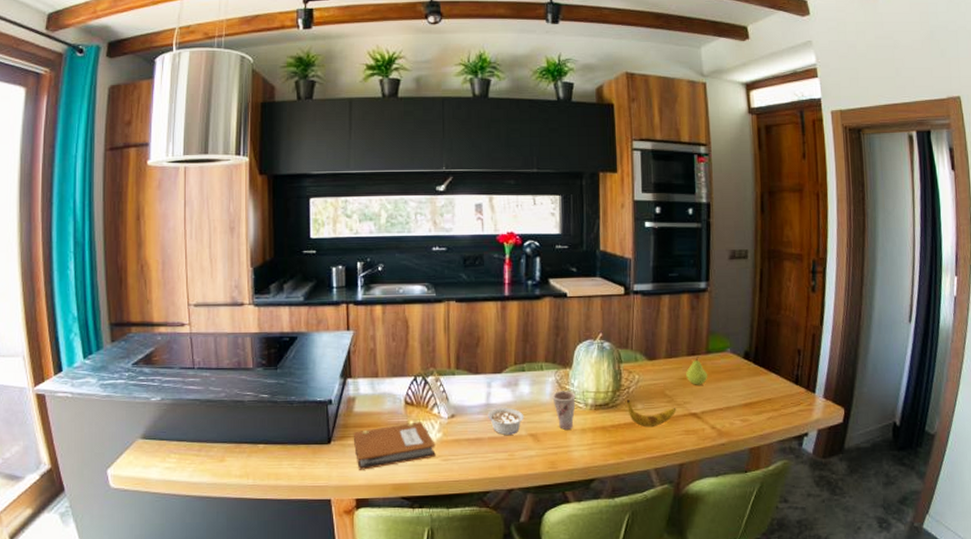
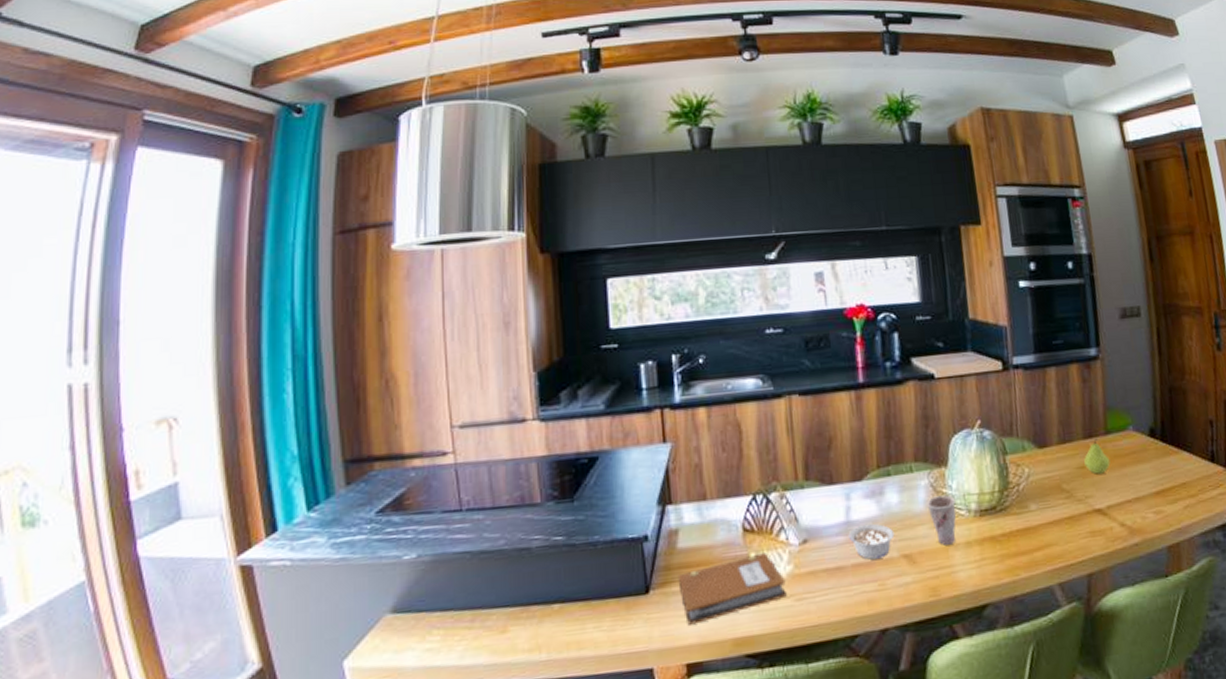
banana: present [626,399,677,428] -> none [1016,499,1078,533]

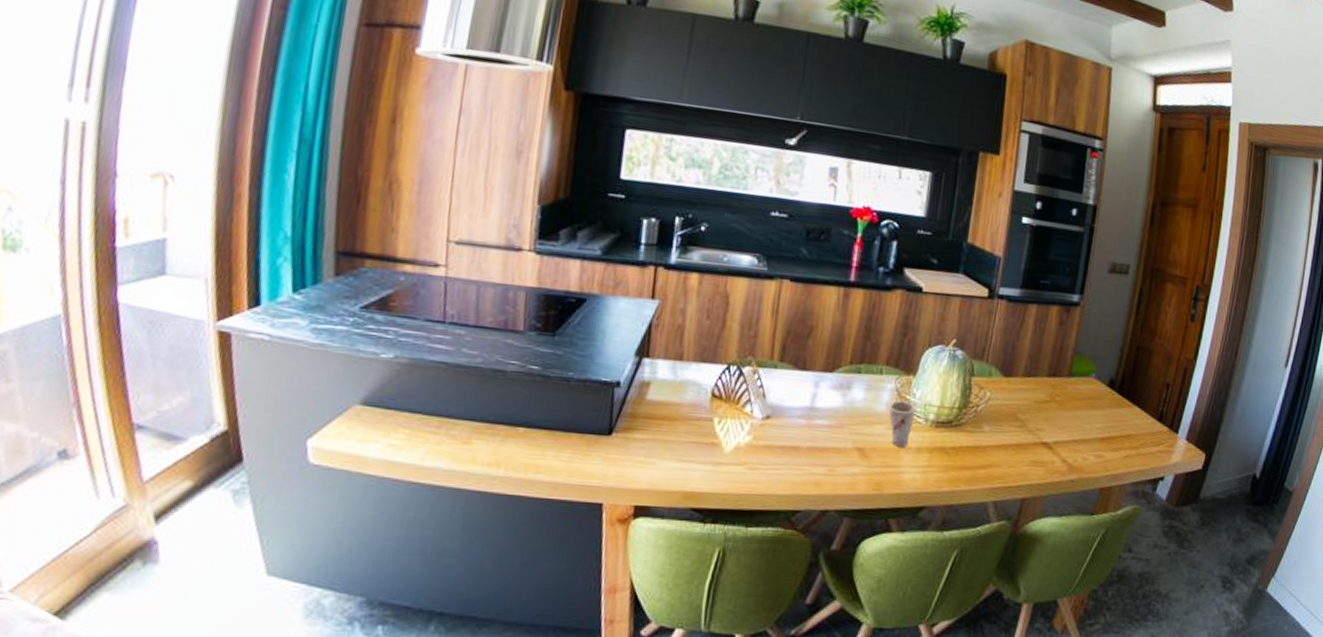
notebook: present [678,552,787,625] -> none [641,419,742,472]
legume: present [848,523,895,560] -> none [809,412,853,447]
fruit: present [1084,439,1111,474] -> none [1043,379,1067,411]

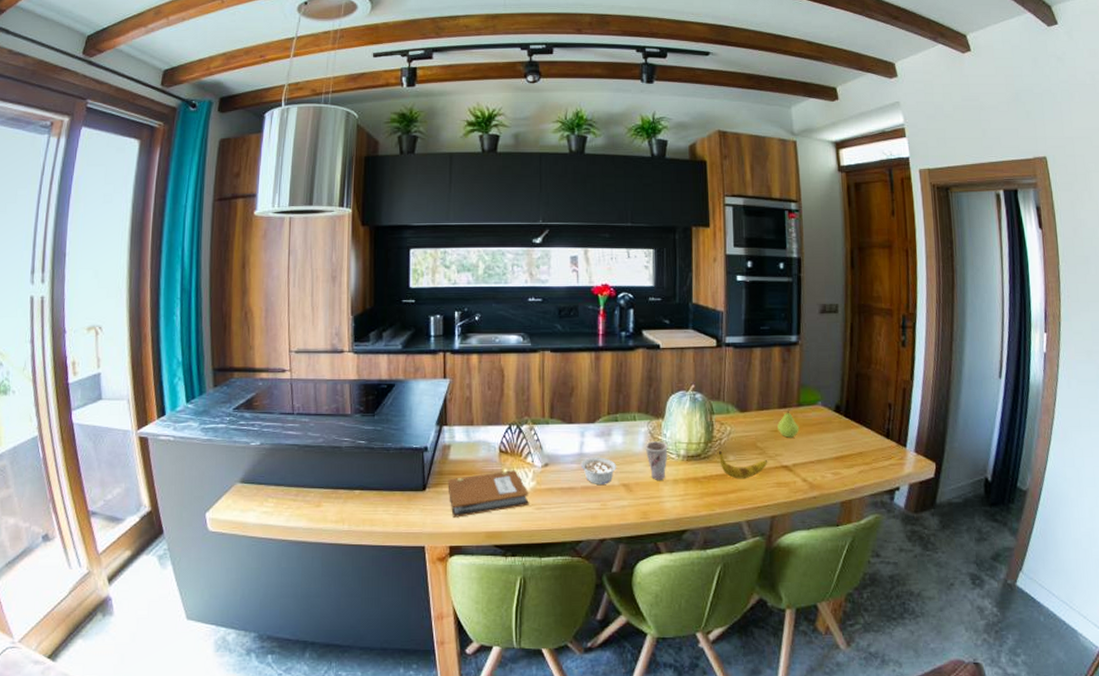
notebook: none [641,419,742,472] -> present [448,470,529,518]
legume: none [809,412,853,447] -> present [580,457,617,484]
banana: none [972,419,1027,454] -> present [718,451,768,479]
fruit: none [1043,379,1067,411] -> present [777,409,800,438]

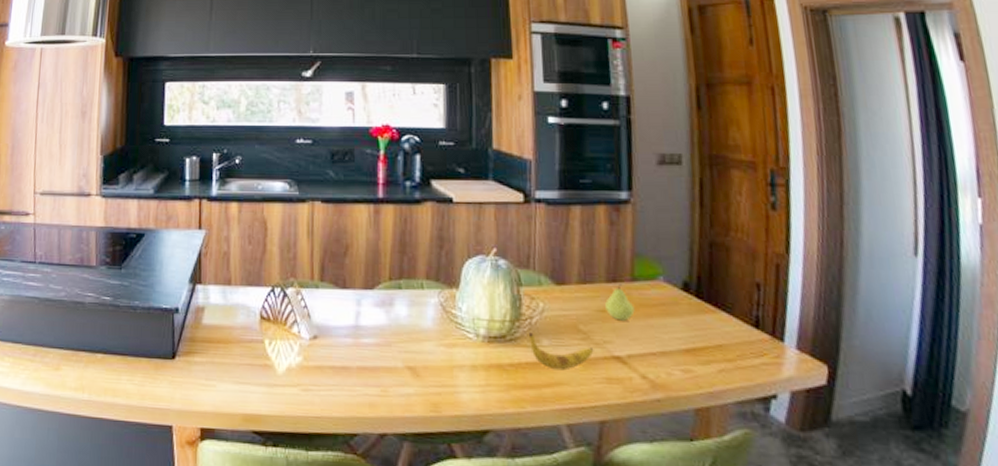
notebook: present [448,470,529,518] -> none [200,341,294,394]
legume: present [580,457,617,484] -> none [356,331,401,366]
cup: present [645,441,668,480] -> none [435,315,464,365]

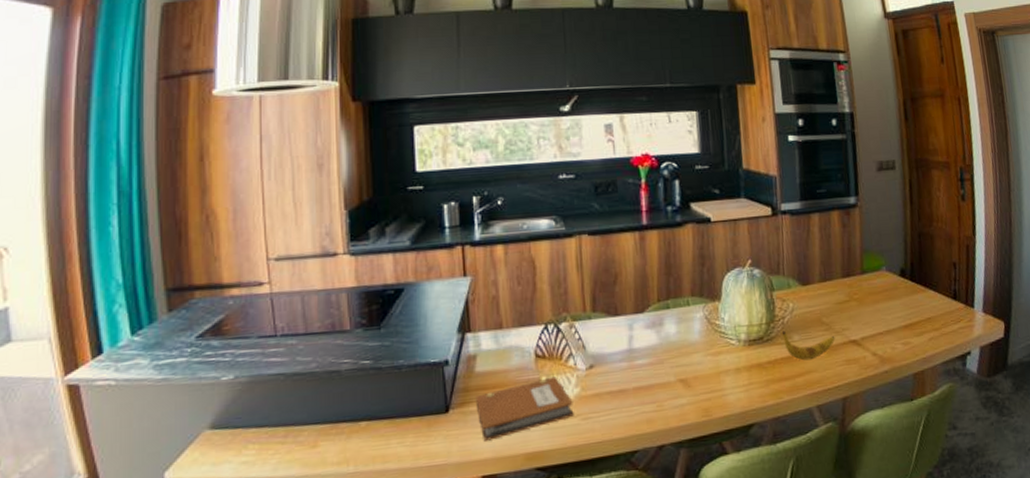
notebook: none [200,341,294,394] -> present [475,376,574,441]
fruit: present [605,284,635,321] -> none [842,278,865,309]

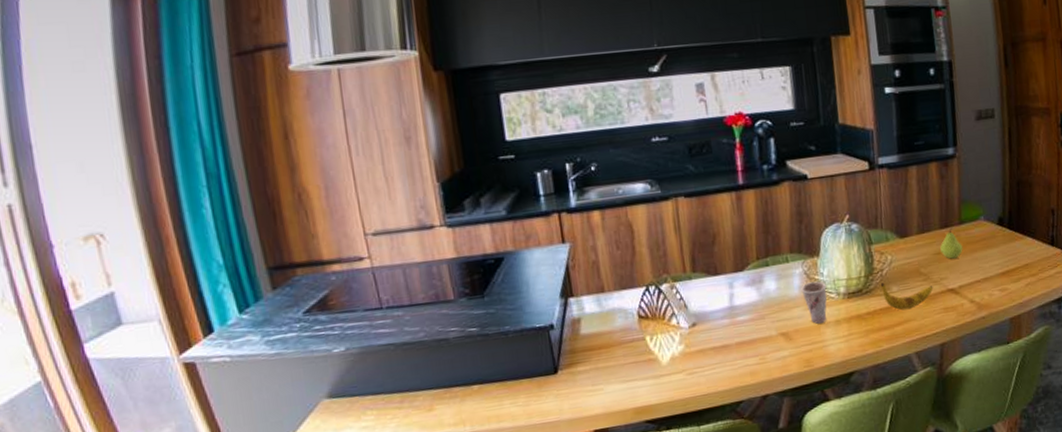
notebook: present [475,376,574,441] -> none [582,335,679,399]
cup: none [701,326,727,371] -> present [801,281,827,324]
fruit: none [842,278,865,309] -> present [940,228,963,259]

